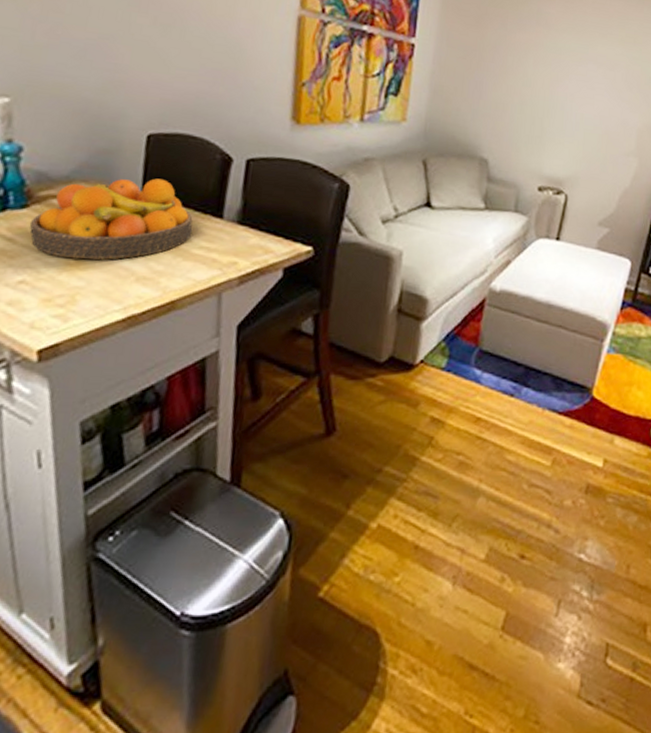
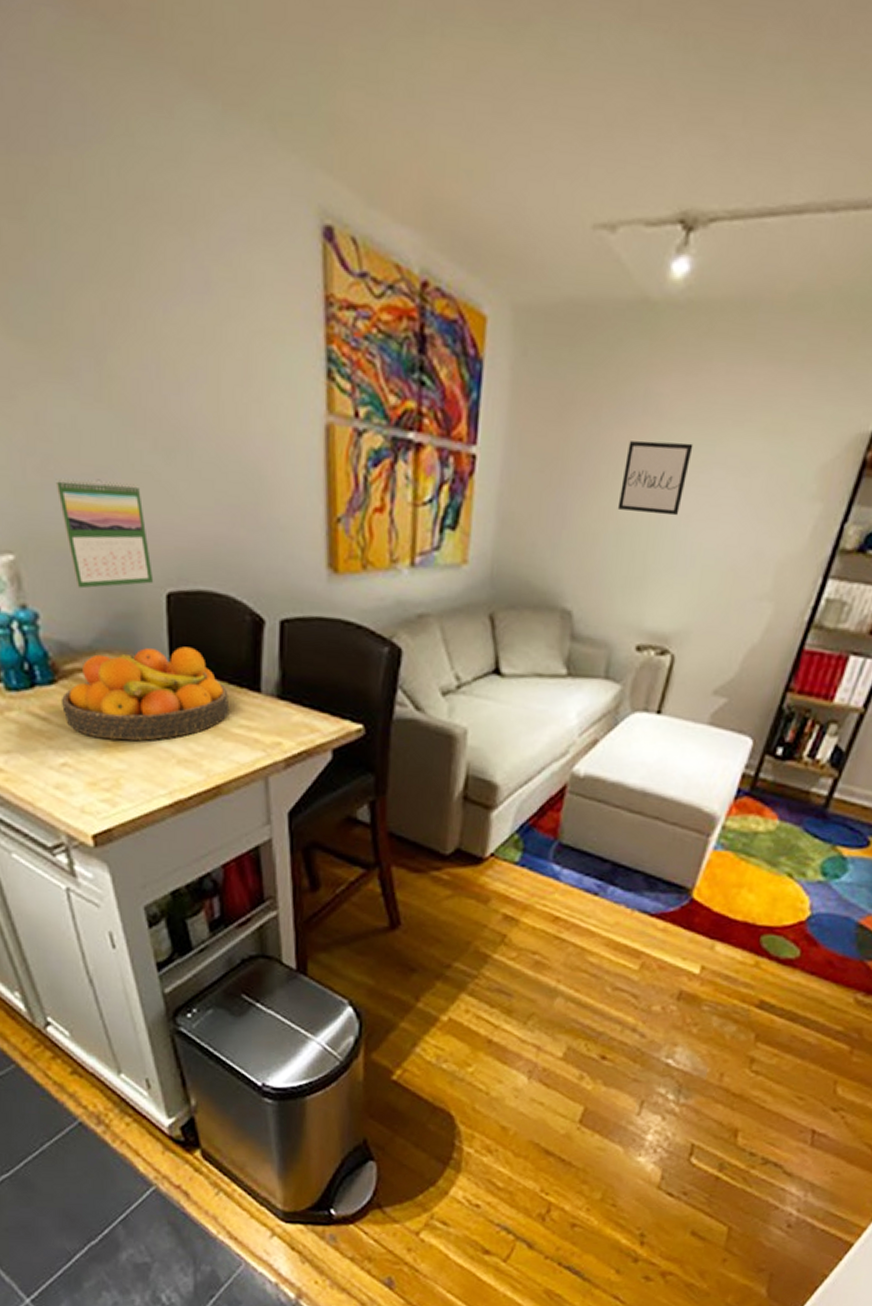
calendar: none [60,41,138,128] -> present [55,478,154,589]
wall art: none [520,42,573,94] -> present [617,440,693,516]

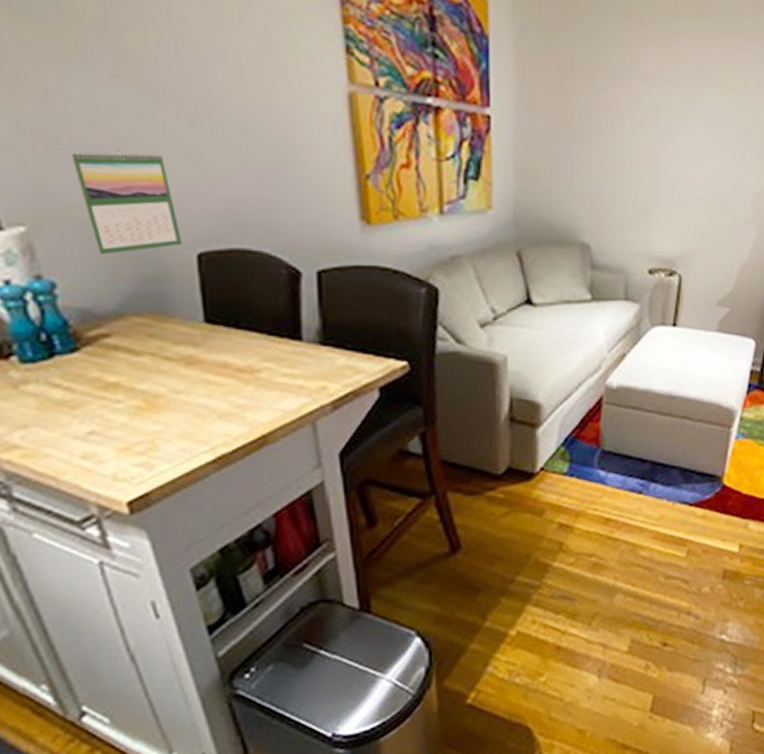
fruit bowl: present [60,646,230,742] -> none [84,303,271,402]
wall art: present [617,440,693,516] -> none [618,99,675,160]

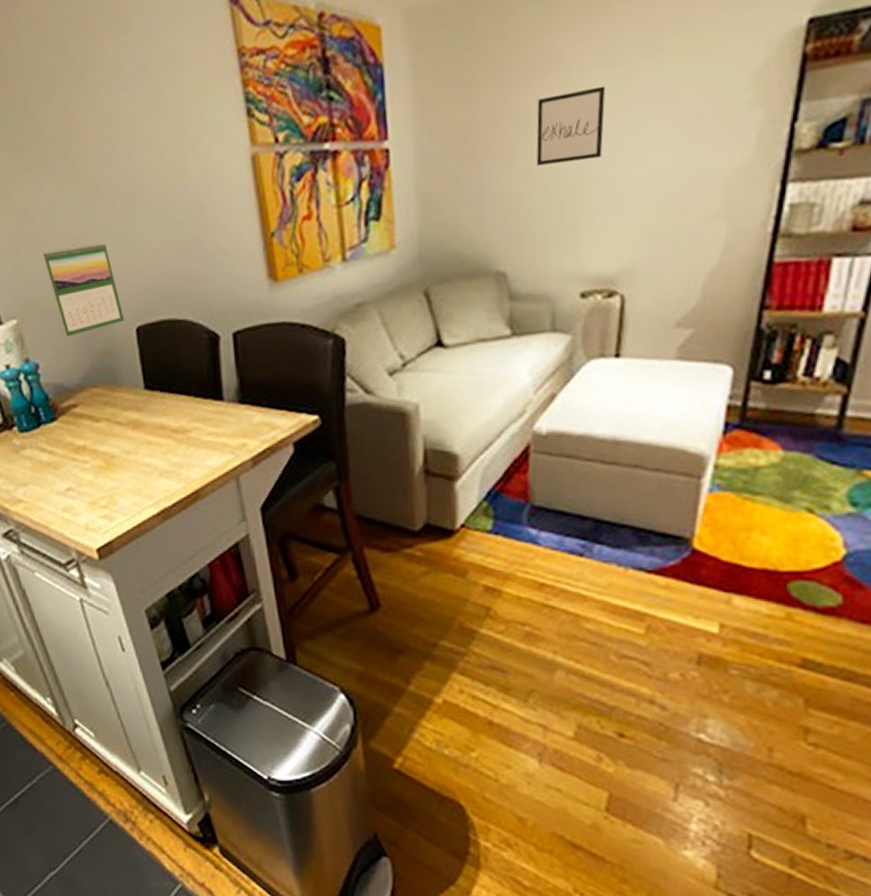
wall art: none [618,99,675,160] -> present [536,86,606,166]

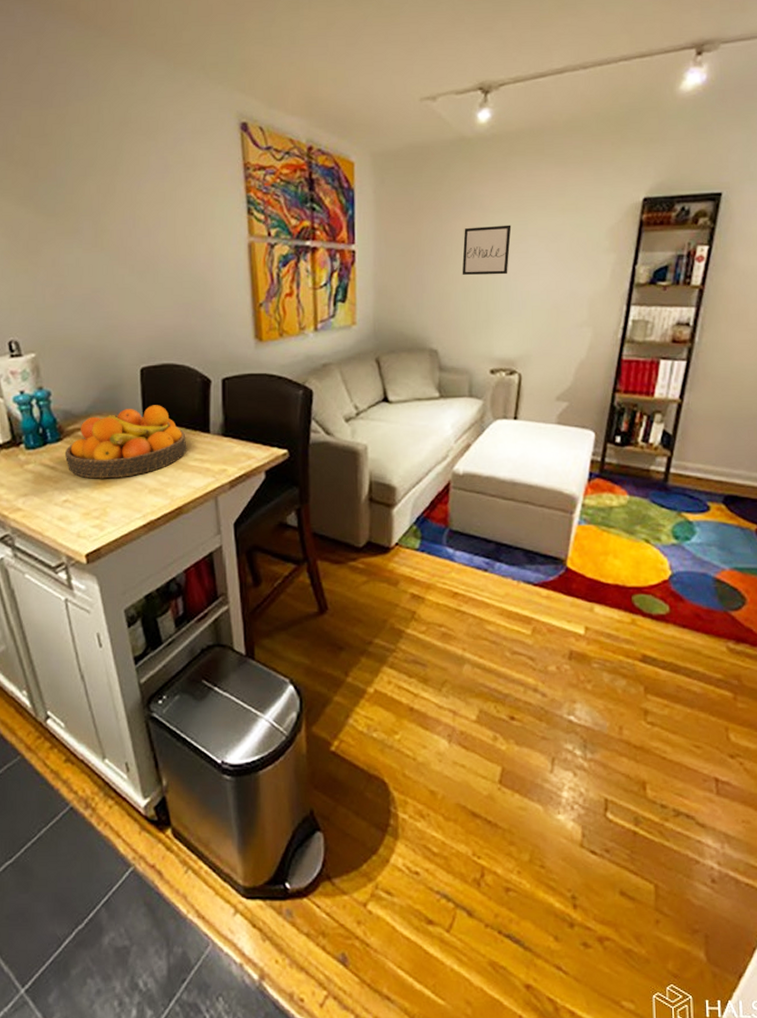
calendar: present [42,242,125,337] -> none [65,297,132,372]
fruit bowl: none [61,370,199,462] -> present [64,405,187,479]

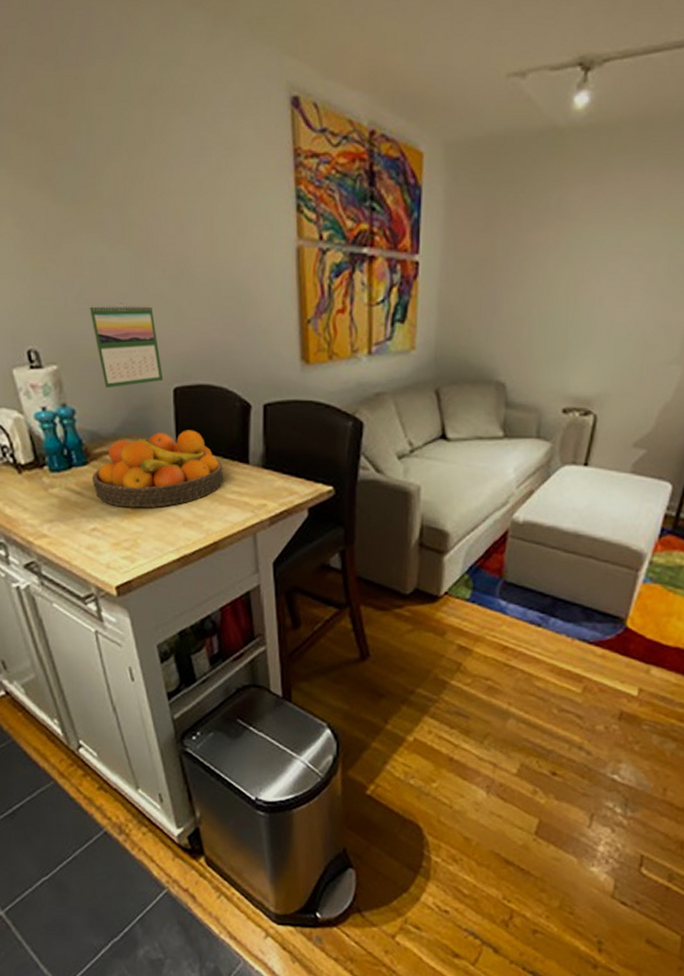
calendar: none [65,297,132,372] -> present [89,303,164,389]
wall art: present [462,225,512,276] -> none [539,238,602,299]

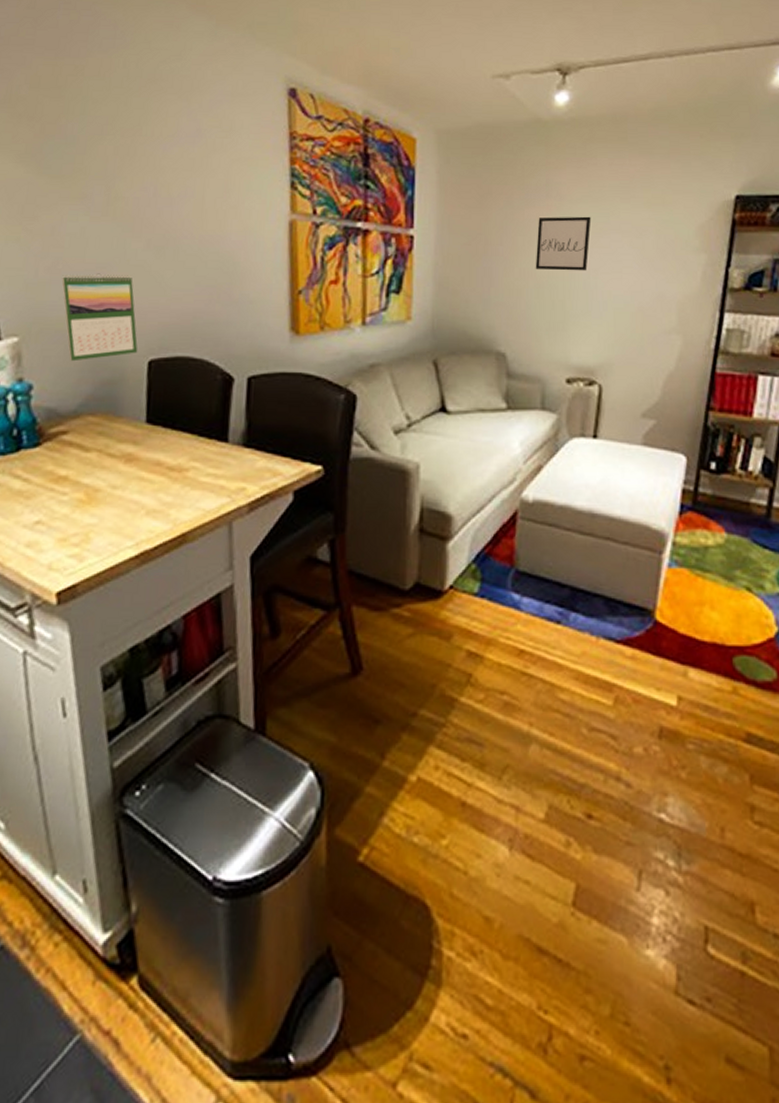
fruit bowl: present [91,430,224,508] -> none [42,405,199,496]
wall art: none [539,238,602,299] -> present [535,216,591,271]

